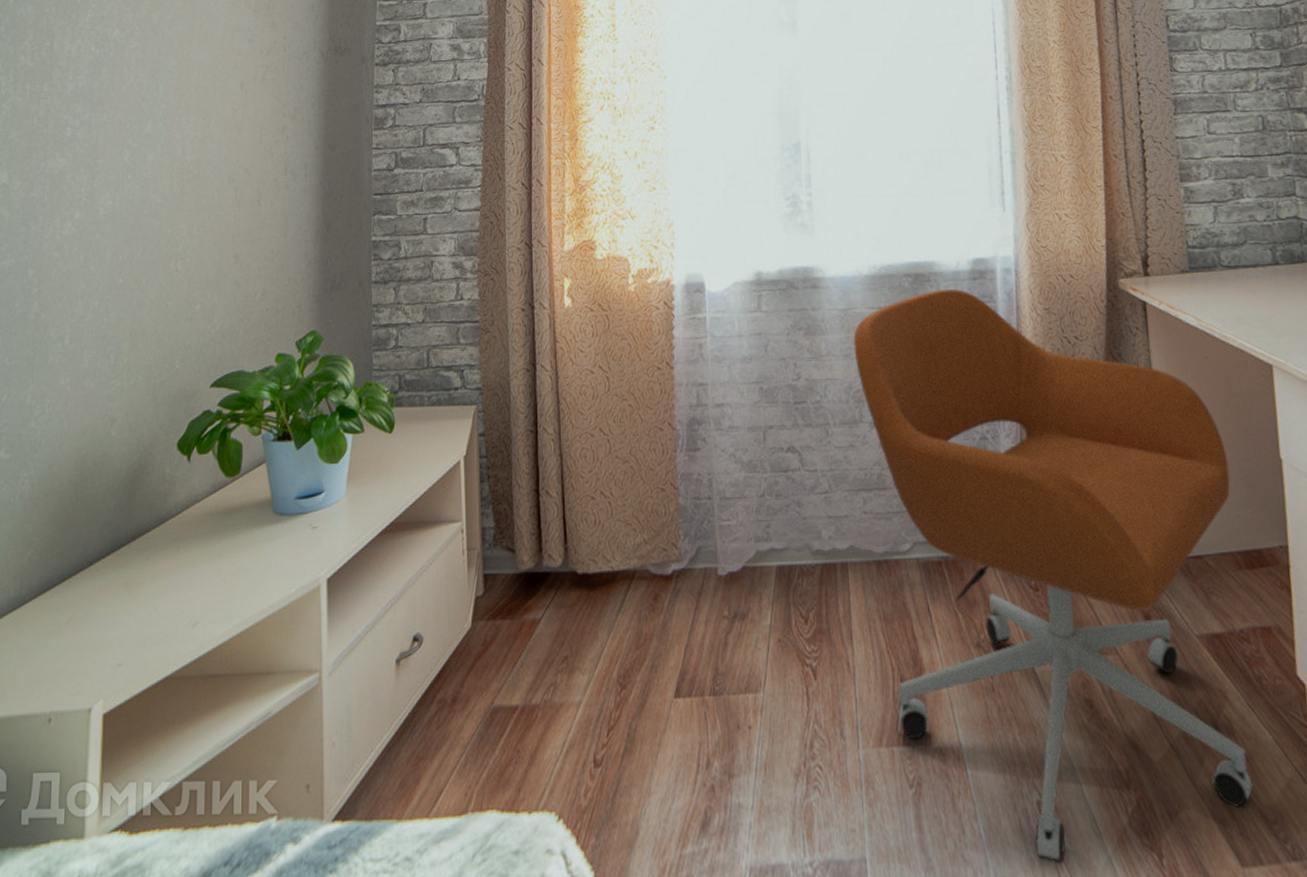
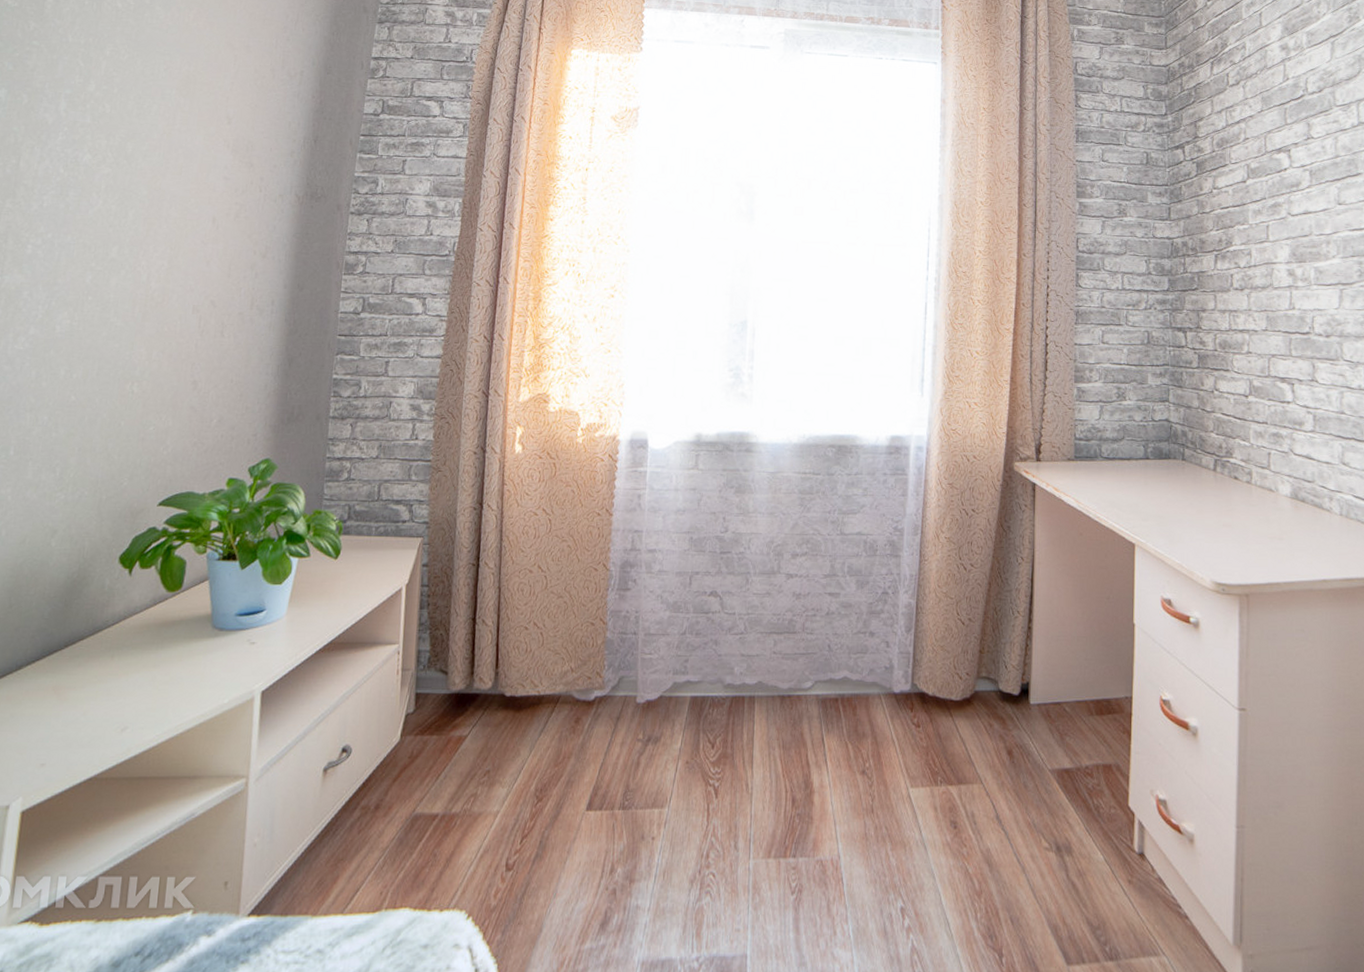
office chair: present [853,289,1253,863] -> none [778,461,1091,960]

